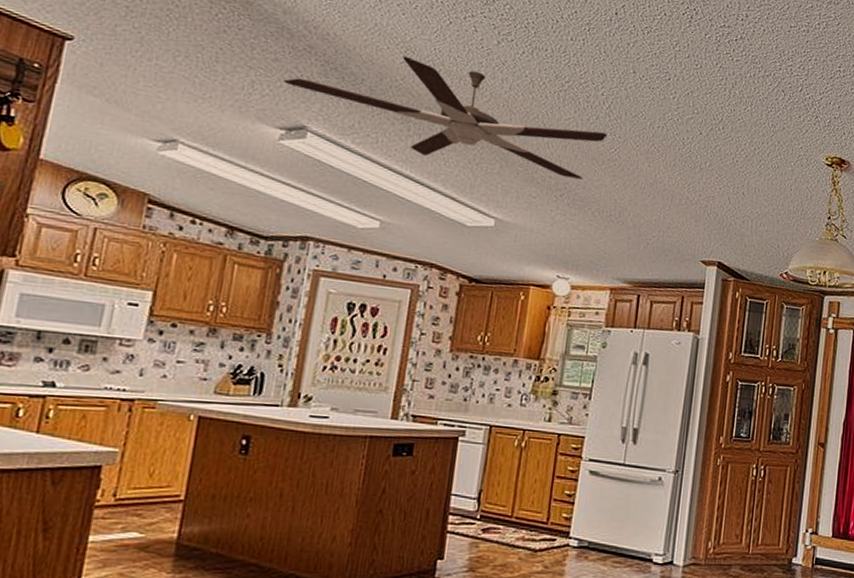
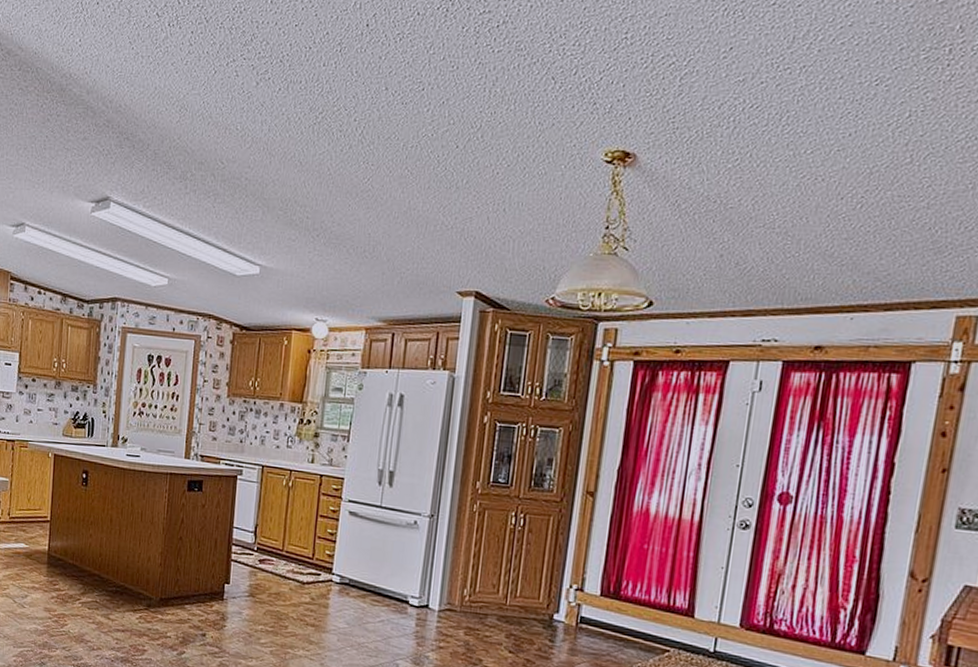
ceiling fan: present [284,56,607,180] -> none [91,115,360,216]

